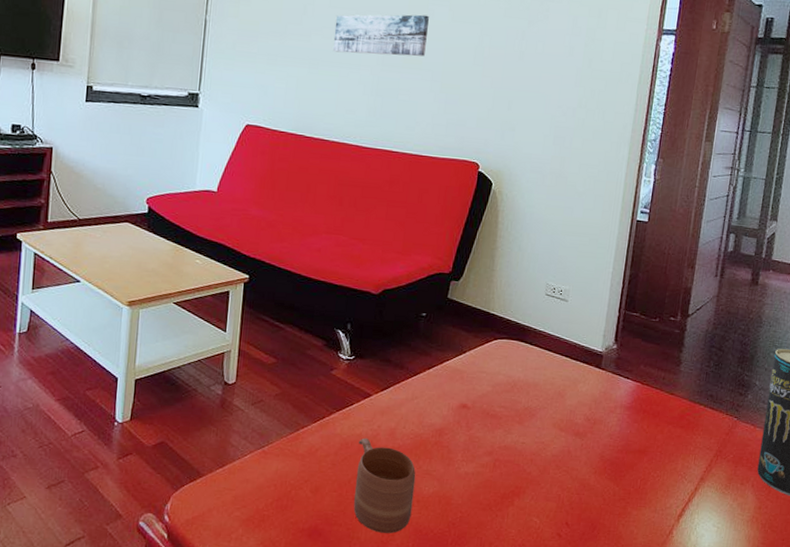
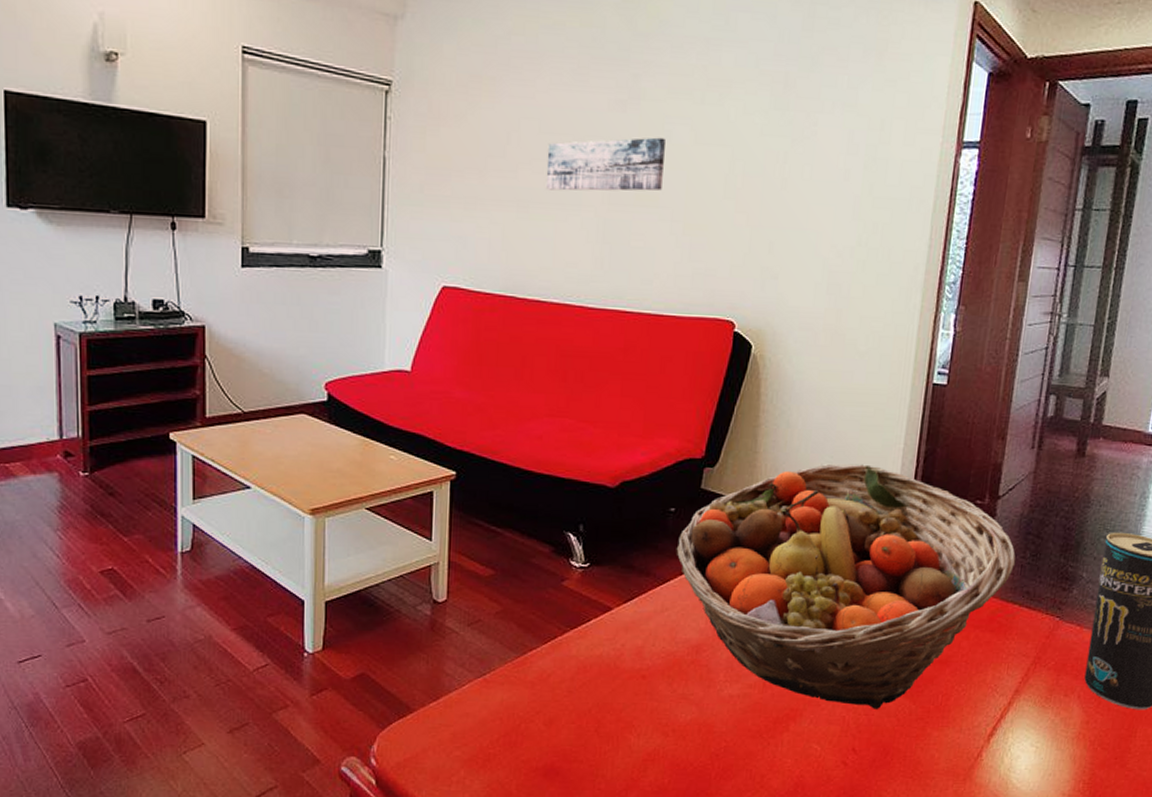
mug: present [353,438,416,533] -> none [596,659,670,769]
fruit basket: none [425,282,702,490] -> present [676,464,1016,709]

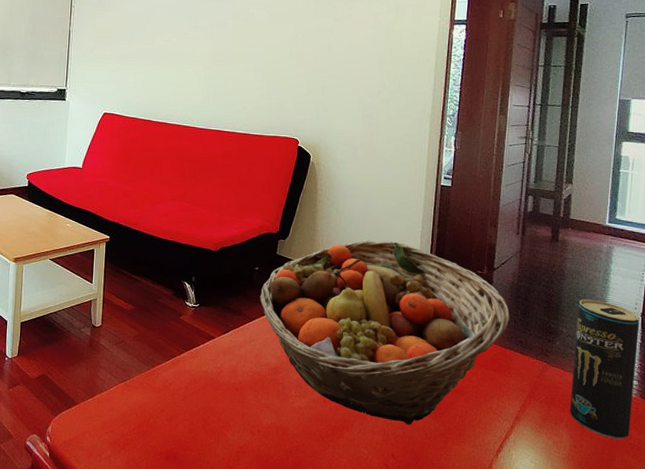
wall art: present [545,137,665,191] -> none [171,18,250,52]

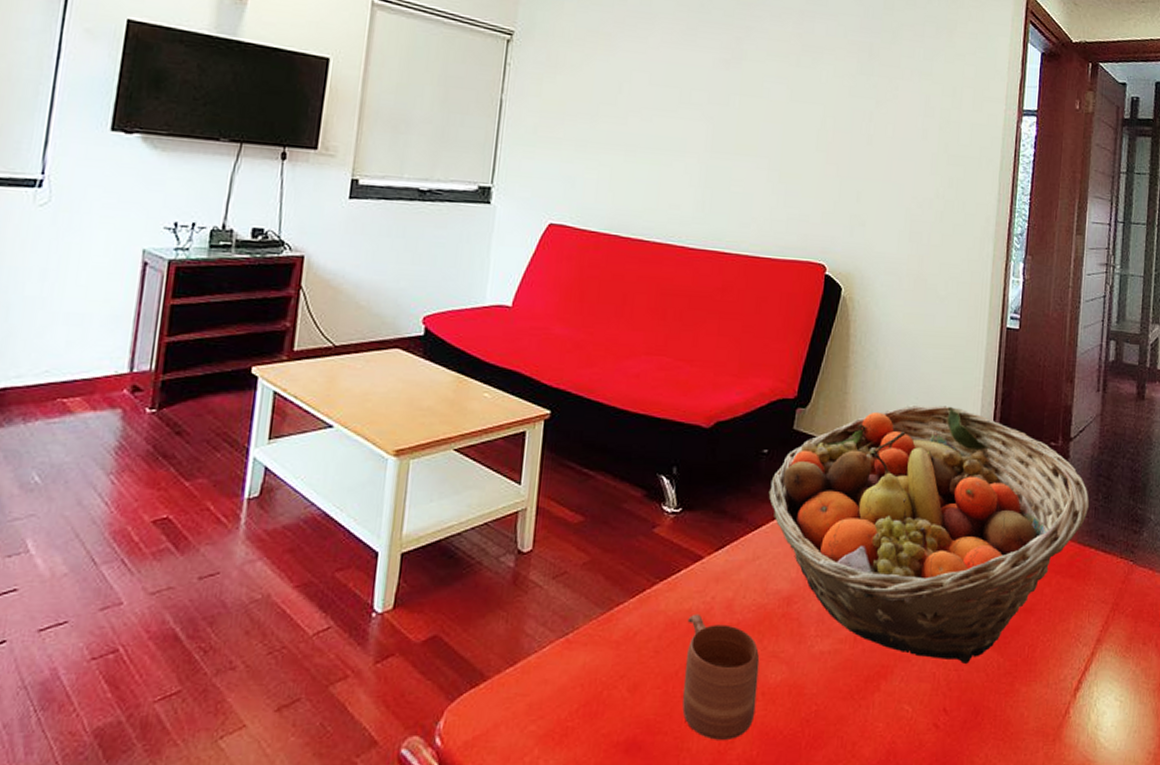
mug: none [203,374,256,459] -> present [682,613,760,740]

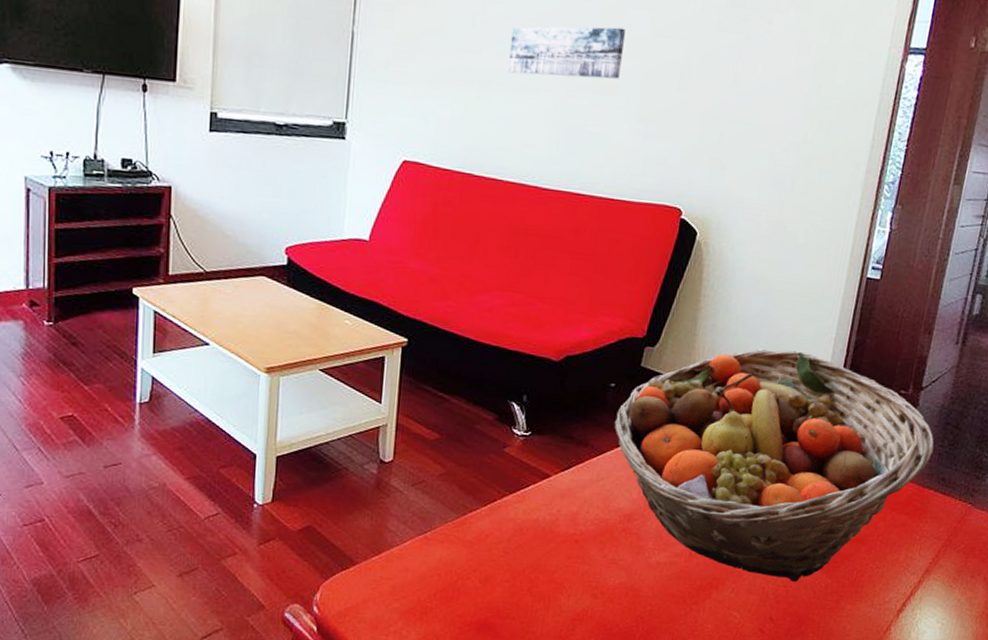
wall art: none [653,93,764,141] -> present [507,26,625,79]
mug: present [682,613,760,740] -> none [528,523,601,628]

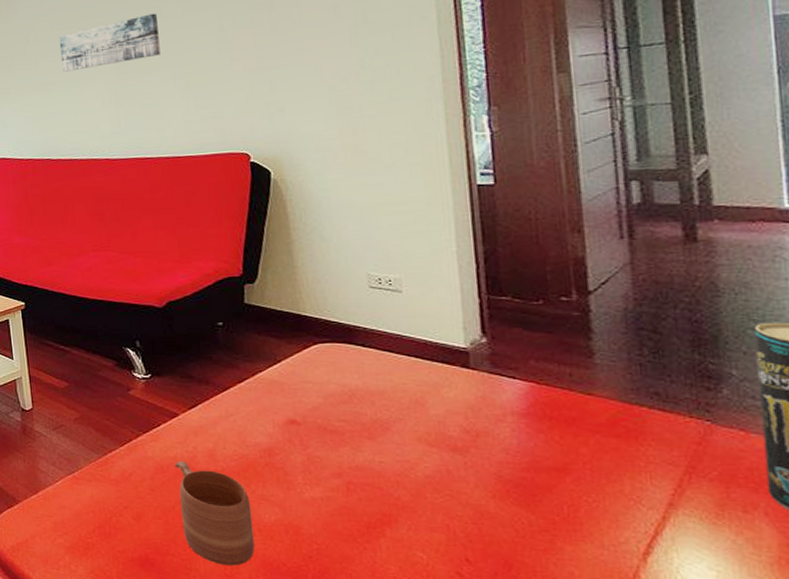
mug: none [528,523,601,628] -> present [174,460,255,566]
fruit basket: present [614,349,935,582] -> none [230,269,631,518]

